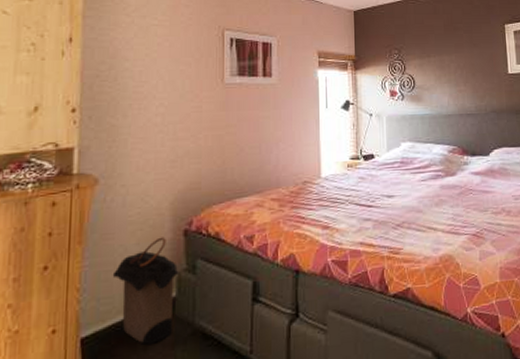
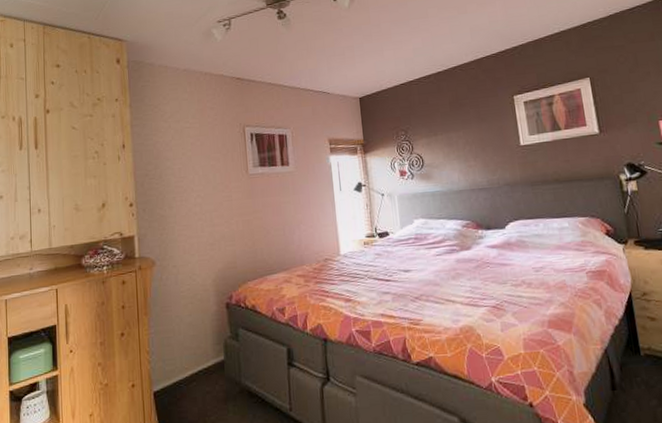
laundry hamper: present [112,237,181,345] -> none [172,309,226,400]

